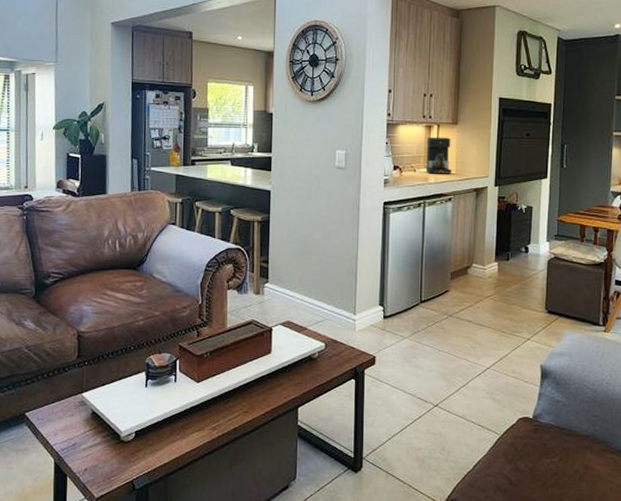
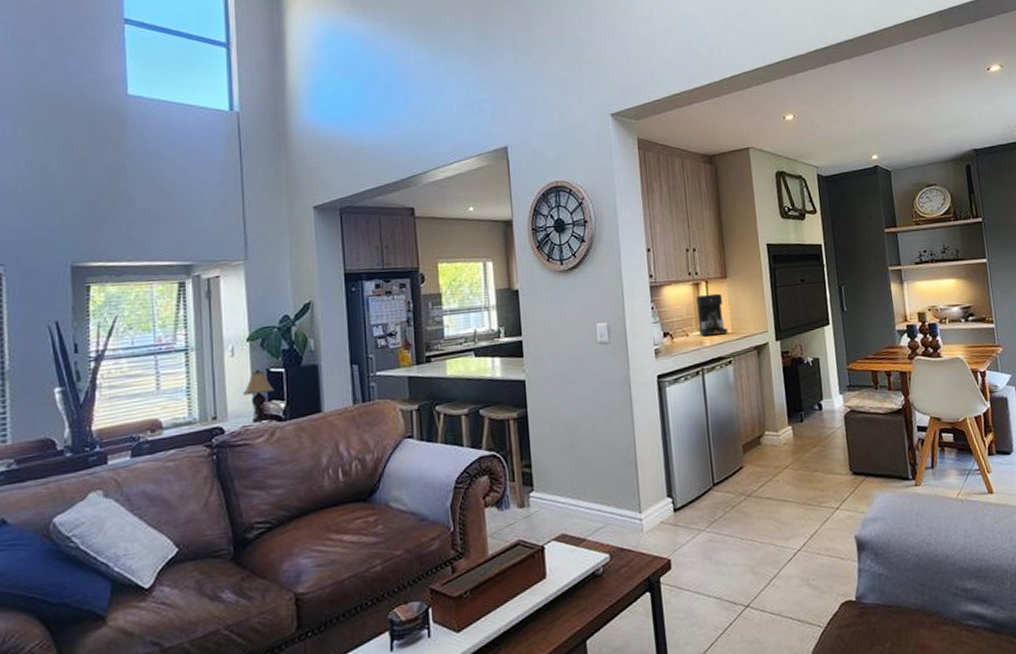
lamp: none [48,153,71,196] -> present [242,370,274,423]

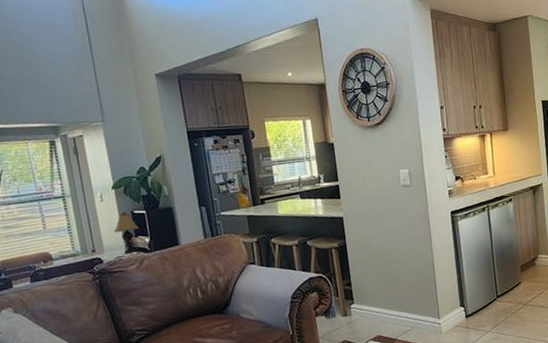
coffee maker: present [696,293,728,337] -> none [482,143,509,179]

